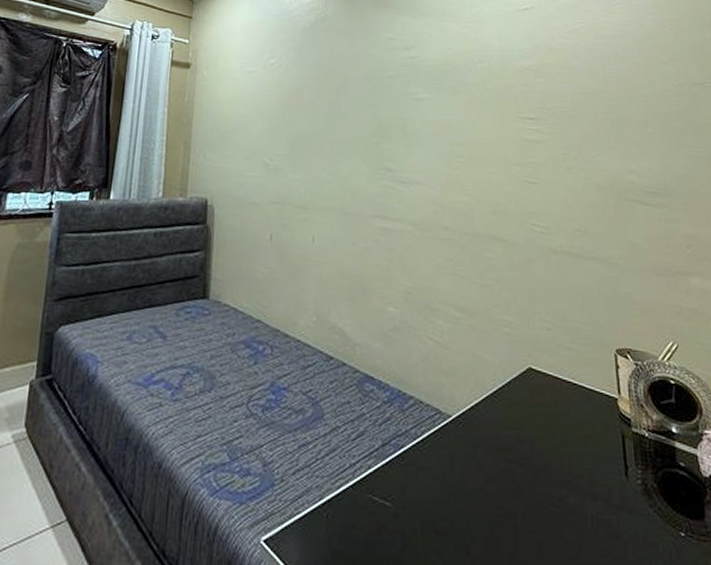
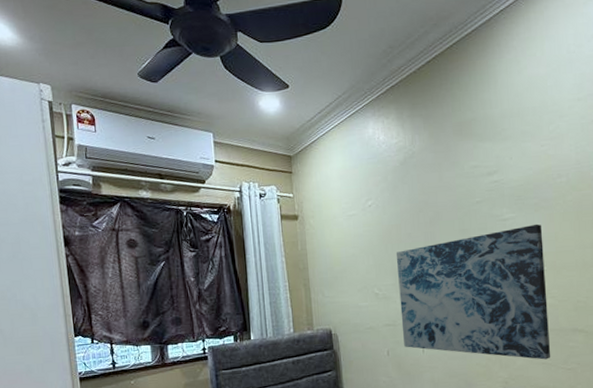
wall art: none [291,108,464,270] -> present [395,224,551,360]

